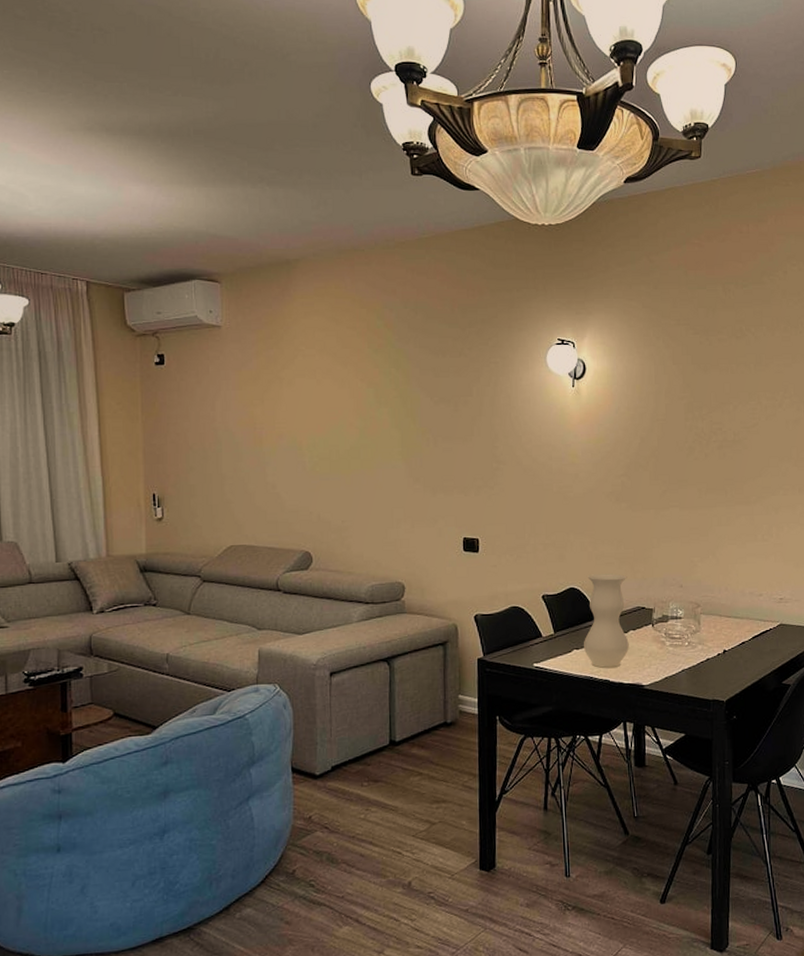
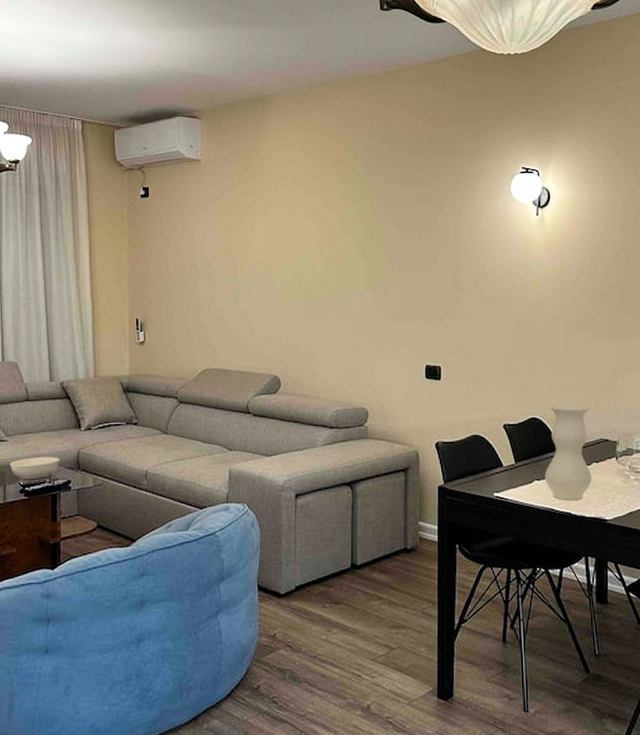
bowl: none [11,642,70,670] -> present [9,457,60,481]

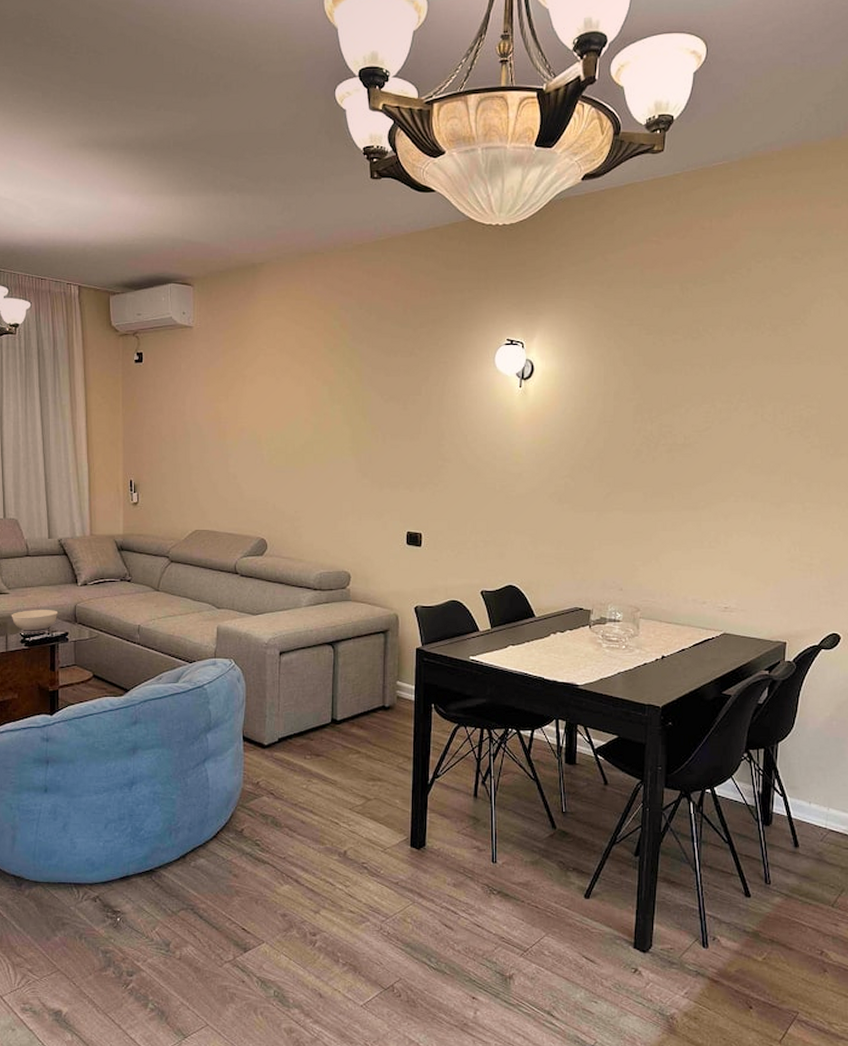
vase: present [544,404,592,501] -> none [519,573,566,666]

